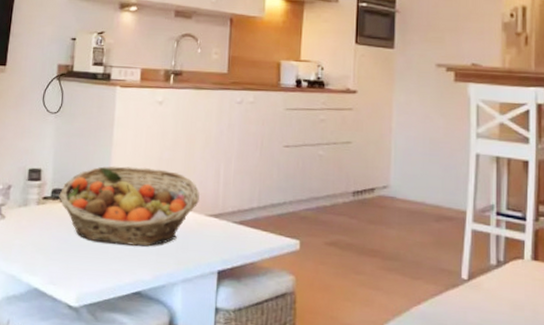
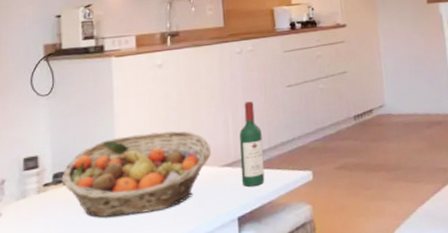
wine bottle: none [226,155,253,243] -> present [239,101,265,187]

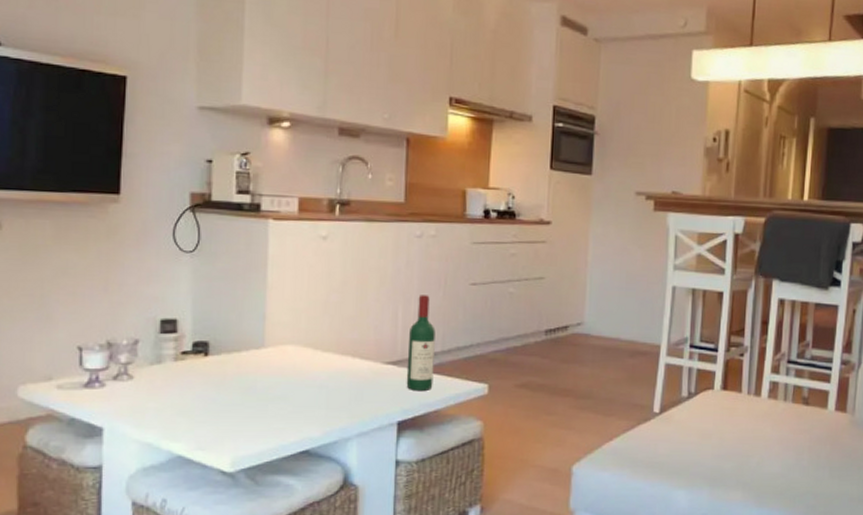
fruit basket: present [61,130,211,218] -> none [202,312,375,401]

